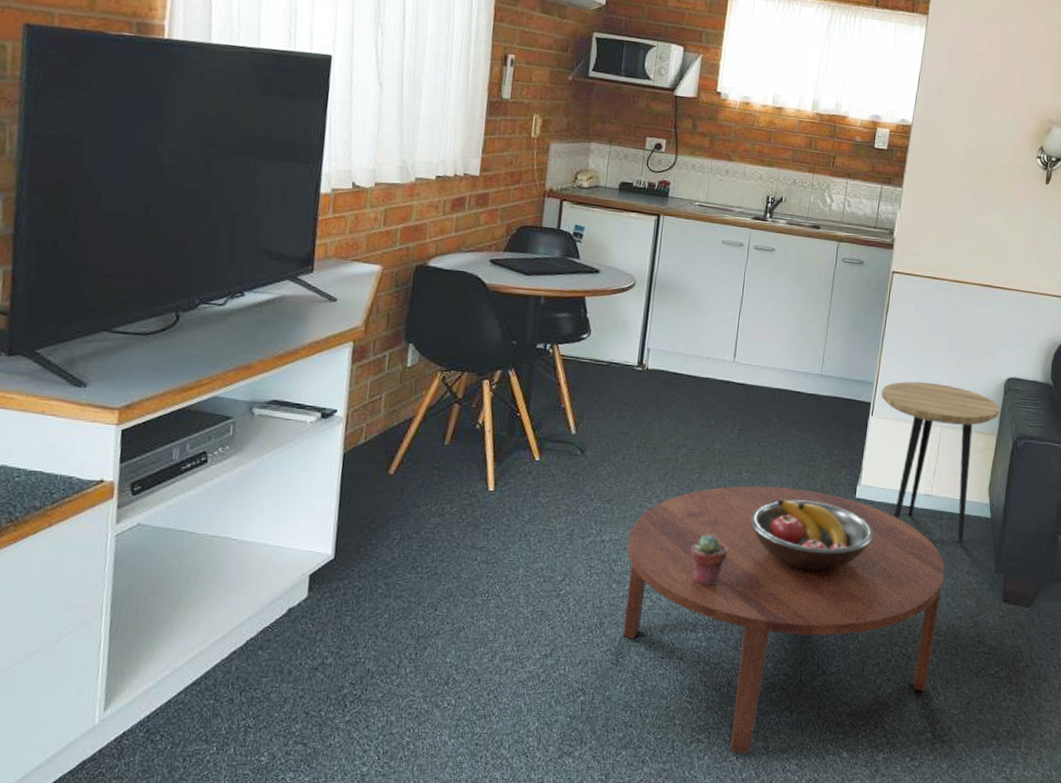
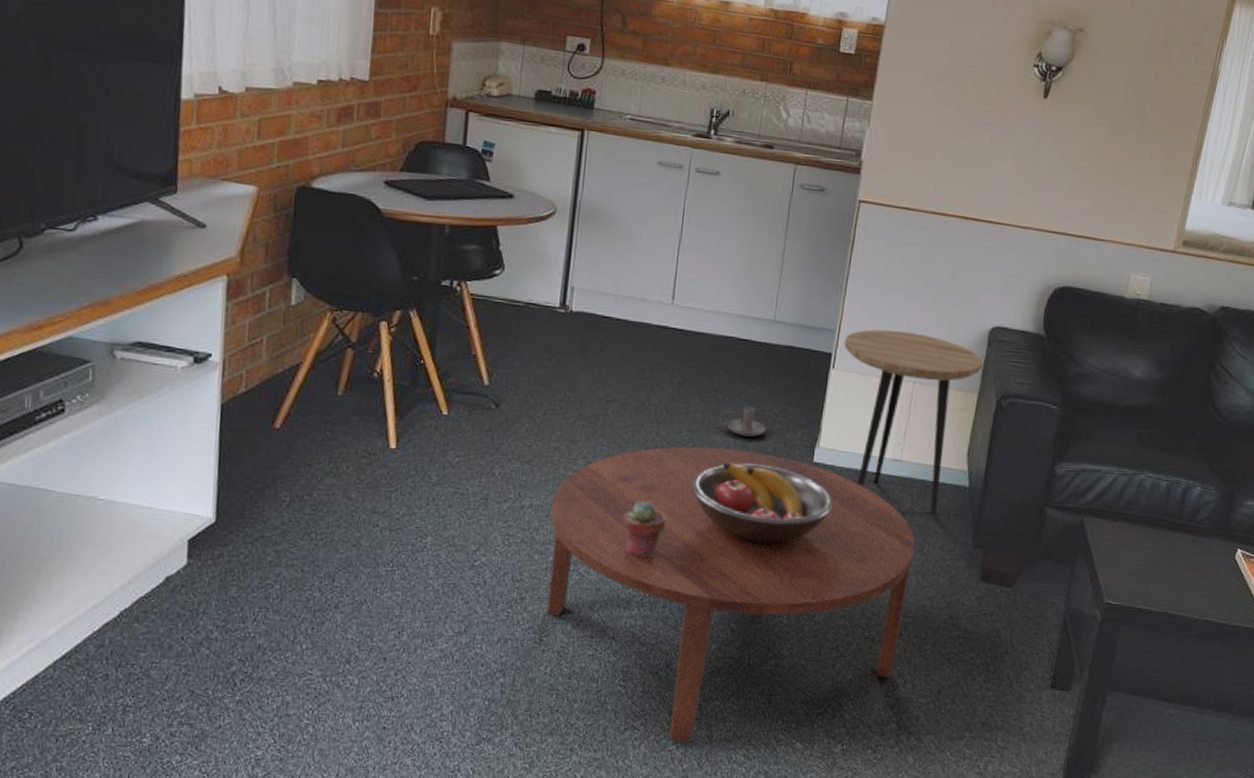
candle holder: none [773,450,814,476] -> present [718,406,766,437]

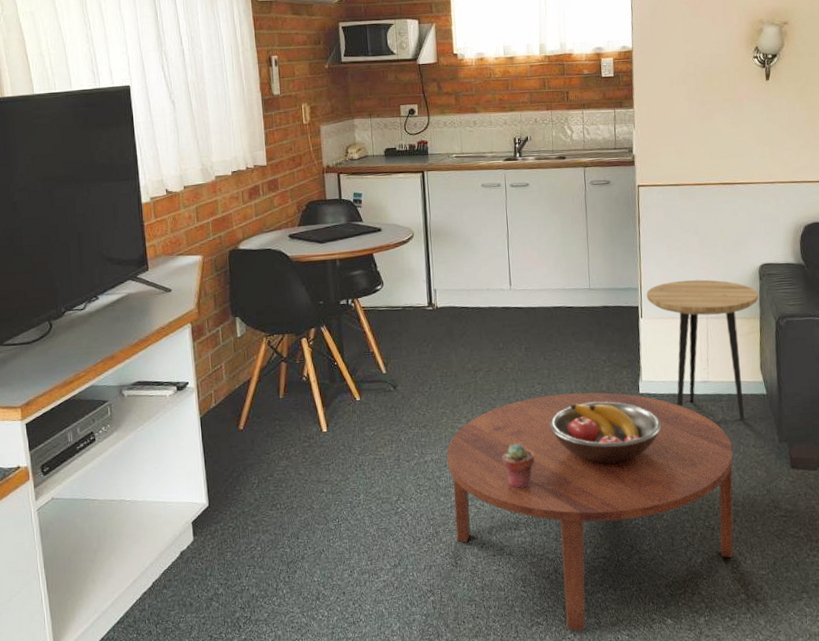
candle holder: present [718,406,766,437] -> none [561,358,598,382]

